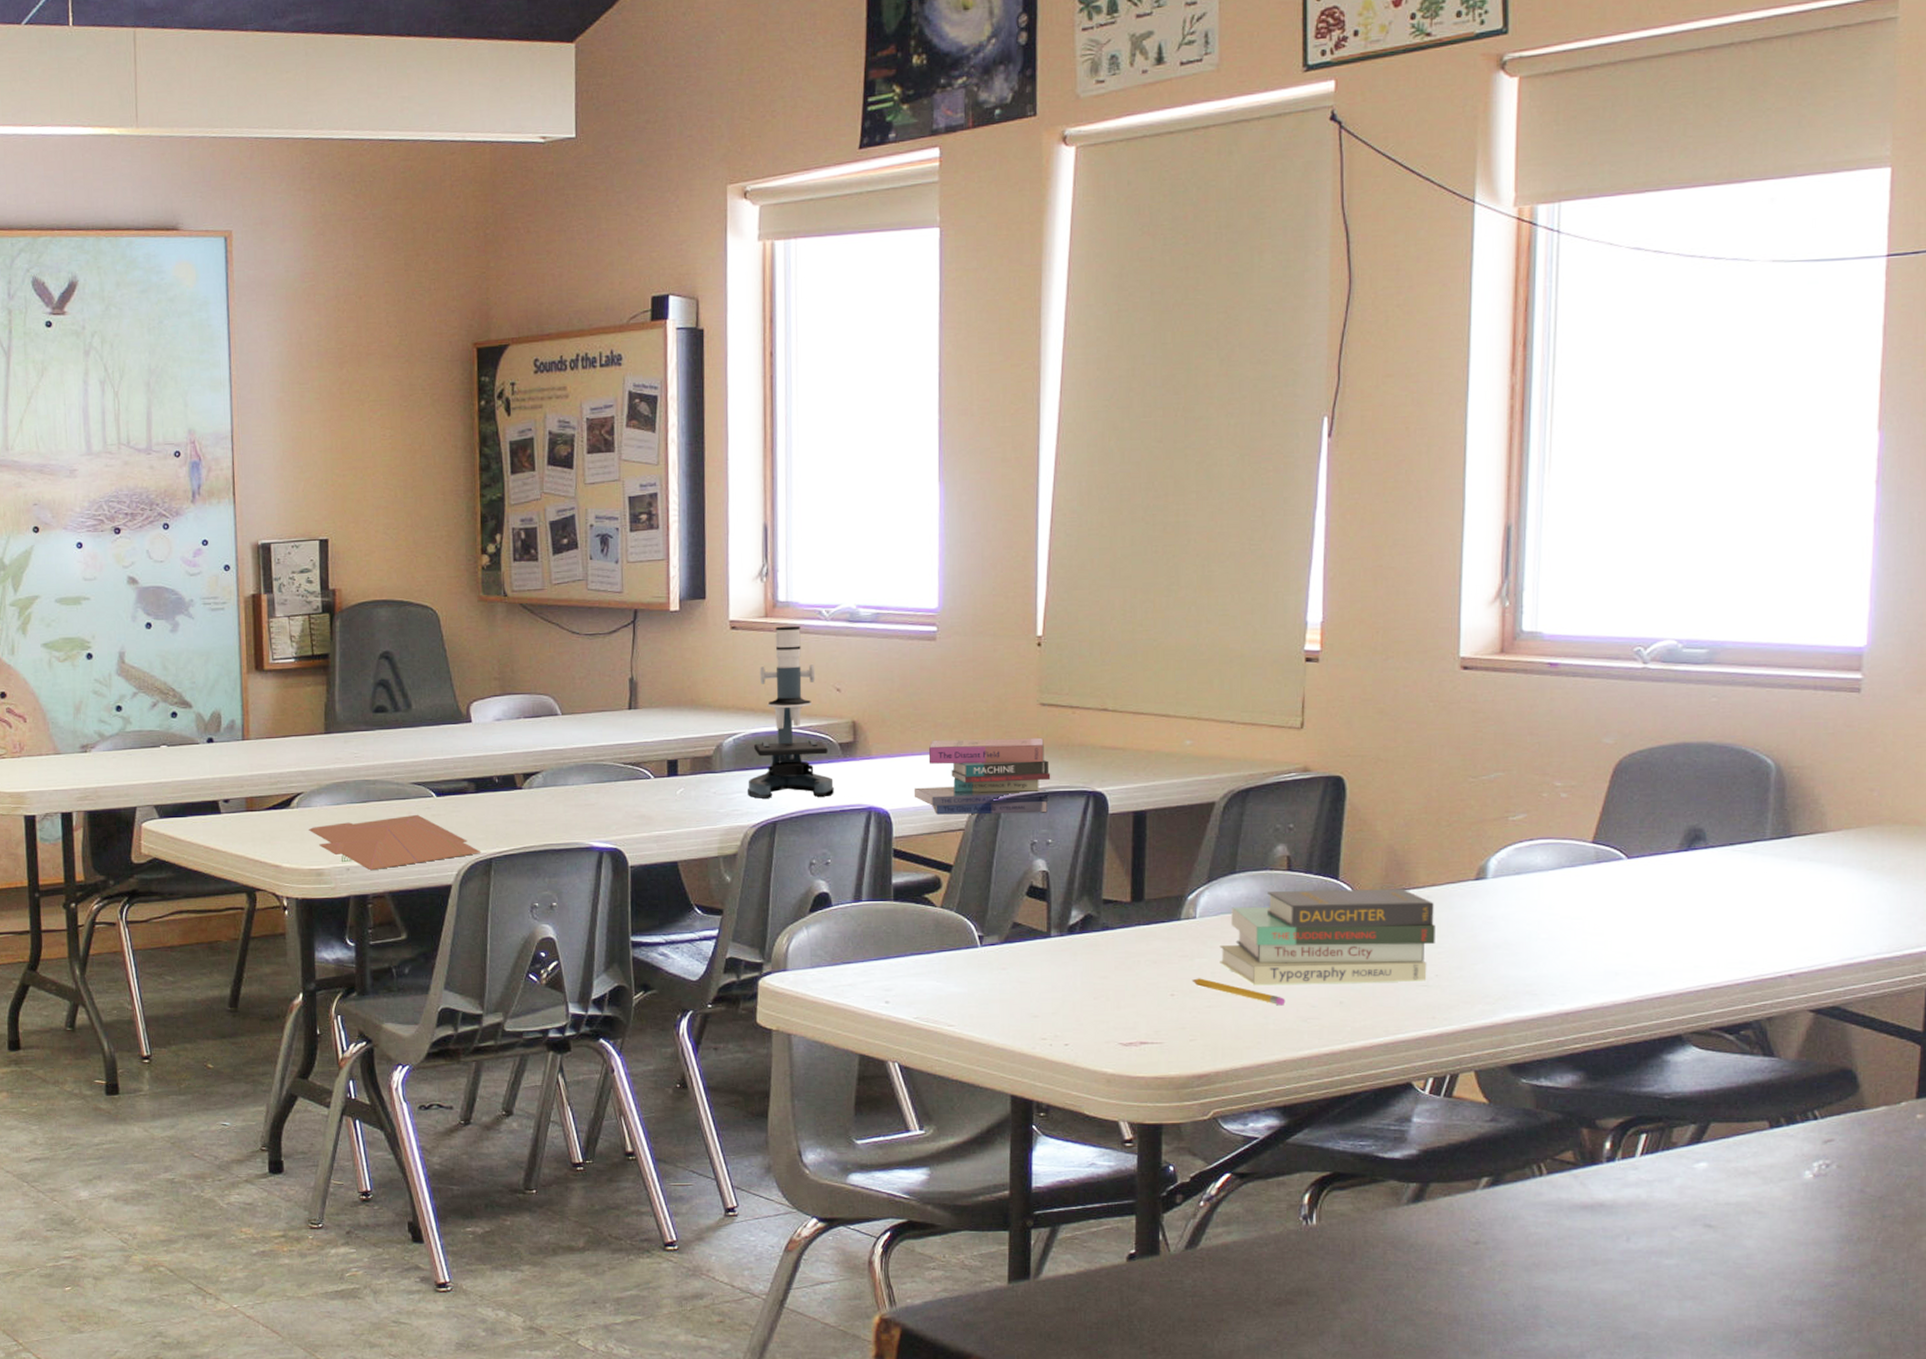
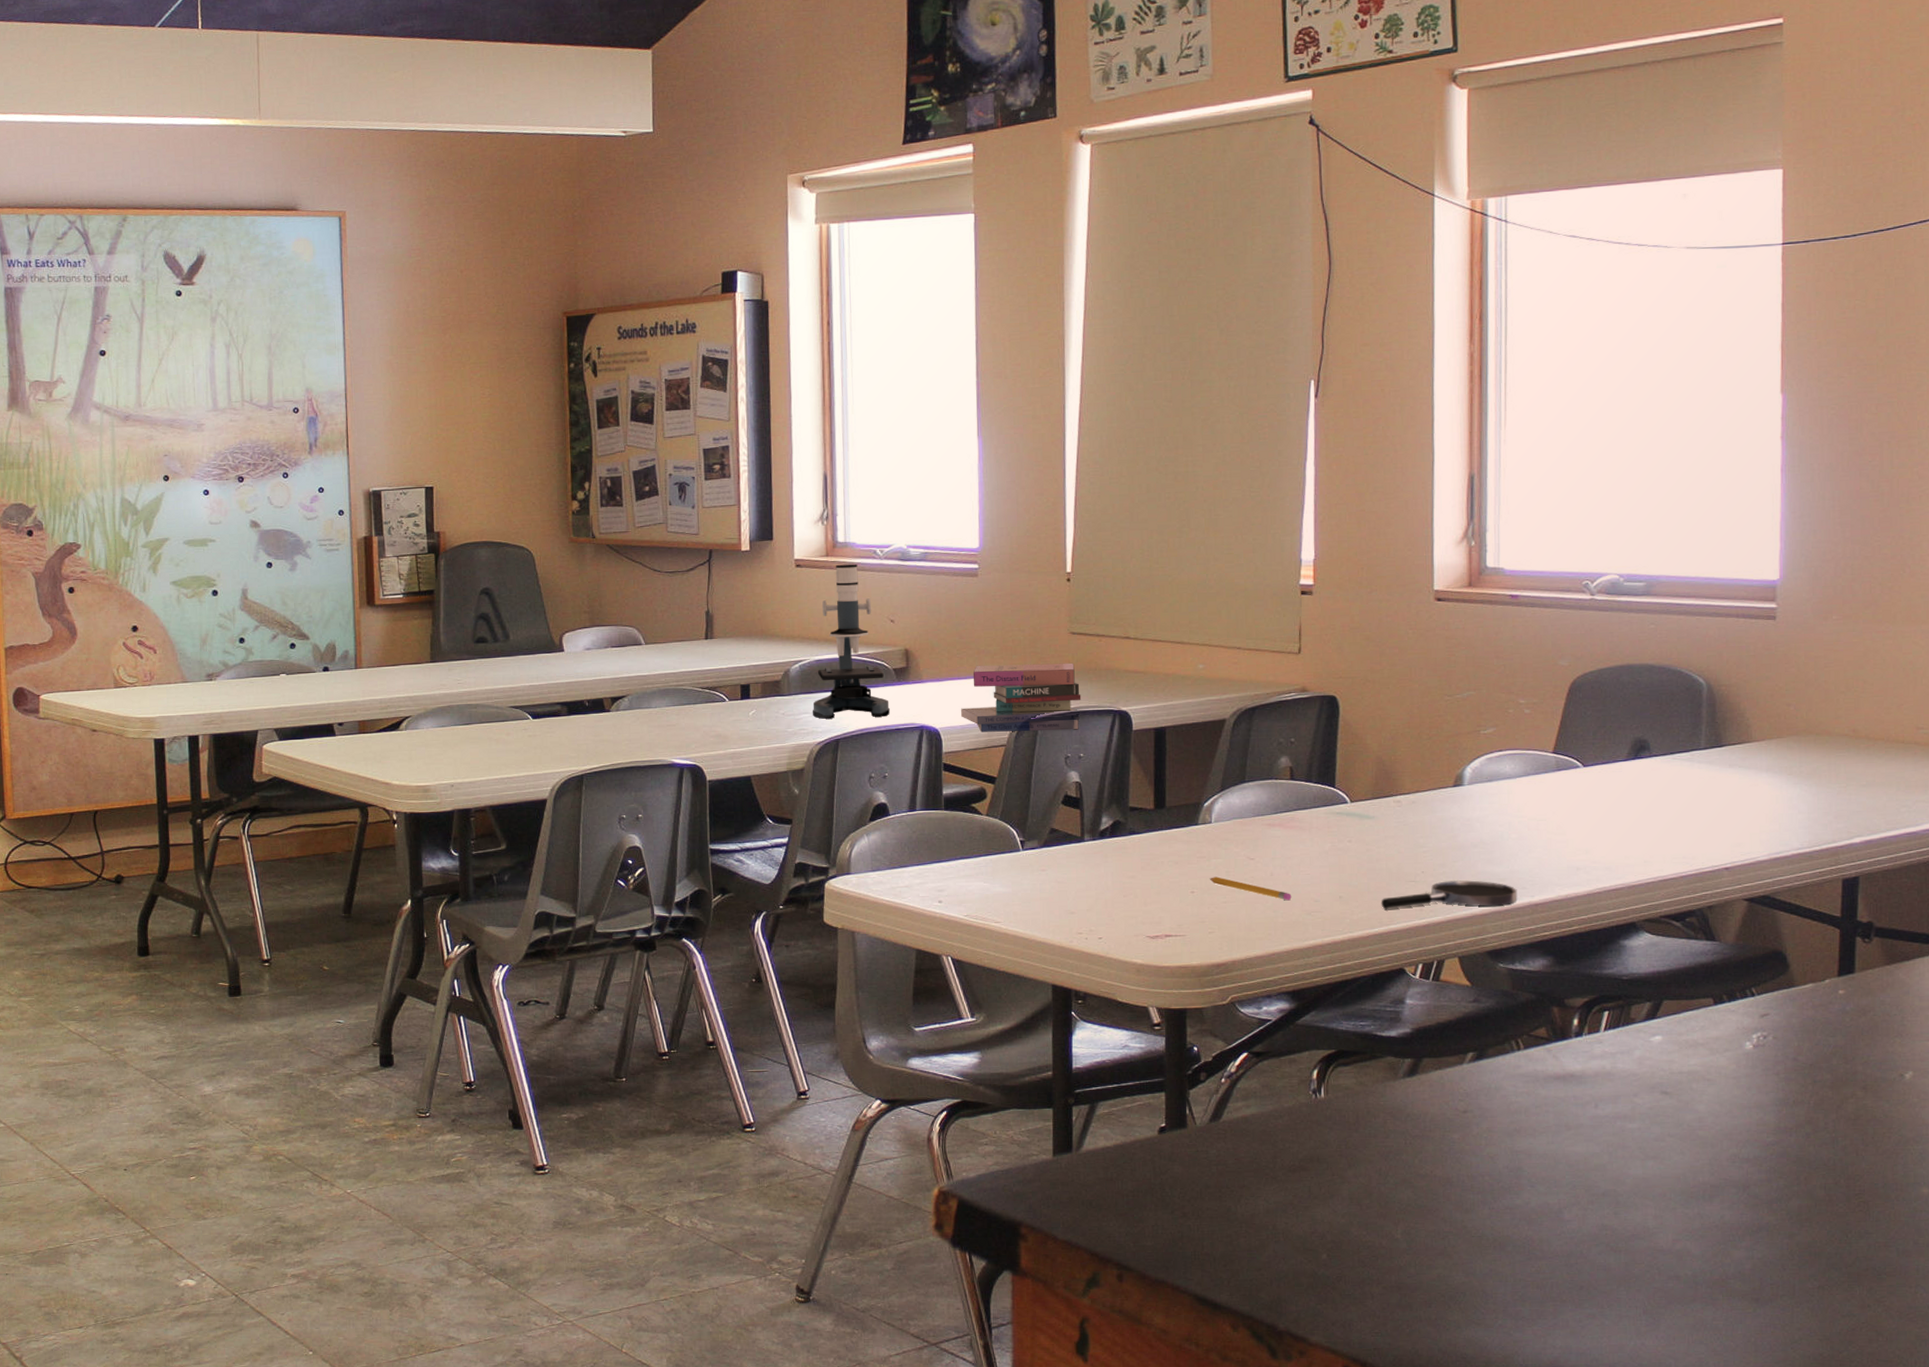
papers: present [309,814,481,871] -> none [416,735,574,787]
books: present [1219,889,1435,985] -> none [1233,795,1420,882]
magnifying glass: none [1387,985,1545,1017] -> present [1381,880,1518,909]

